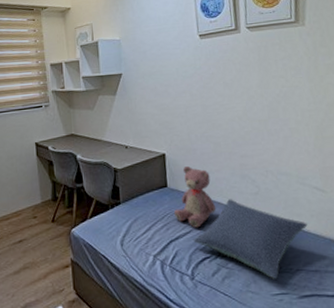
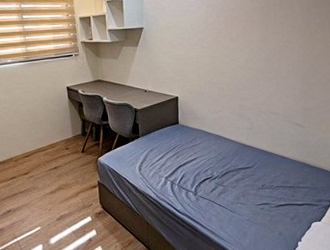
teddy bear: present [174,166,217,228] -> none [183,107,218,156]
pillow: present [193,199,308,279] -> none [197,133,288,194]

